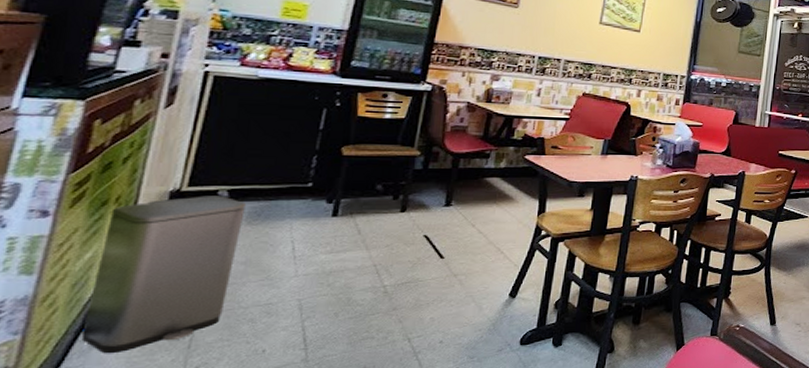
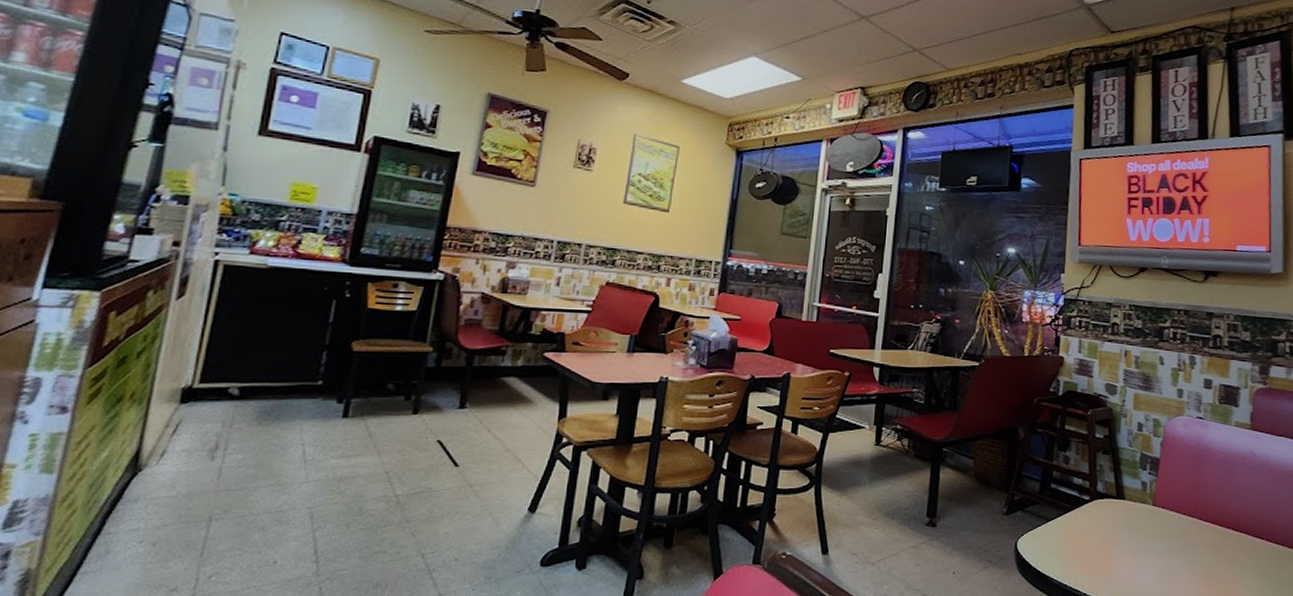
pedal bin: present [81,196,246,353] -> none [99,393,256,558]

